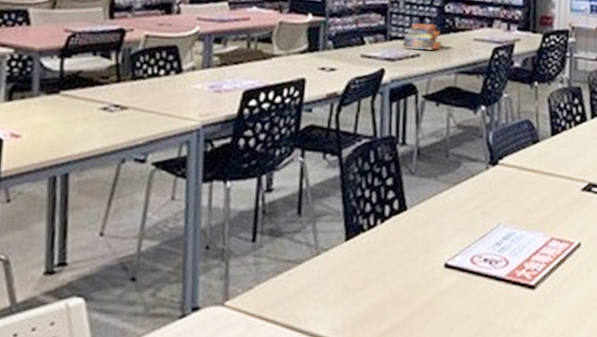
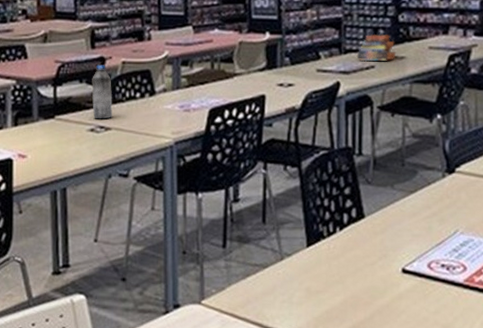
water bottle: none [107,37,131,97] -> present [92,65,113,119]

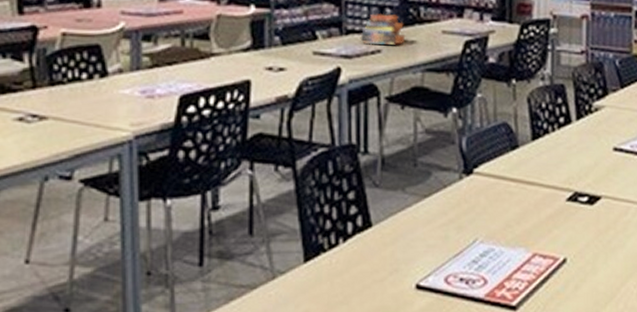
water bottle: present [92,65,113,119] -> none [19,35,49,106]

